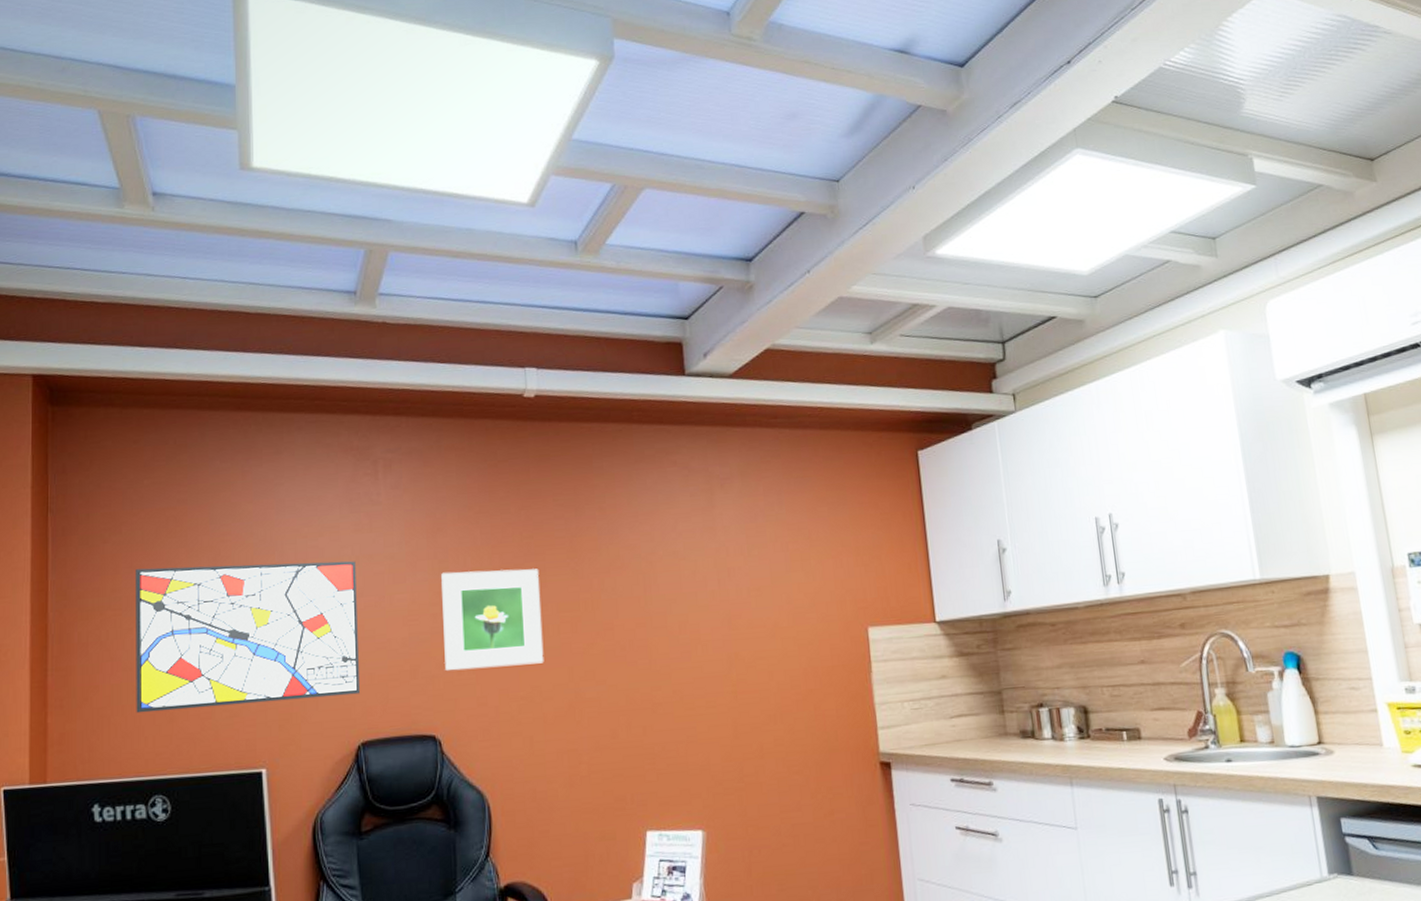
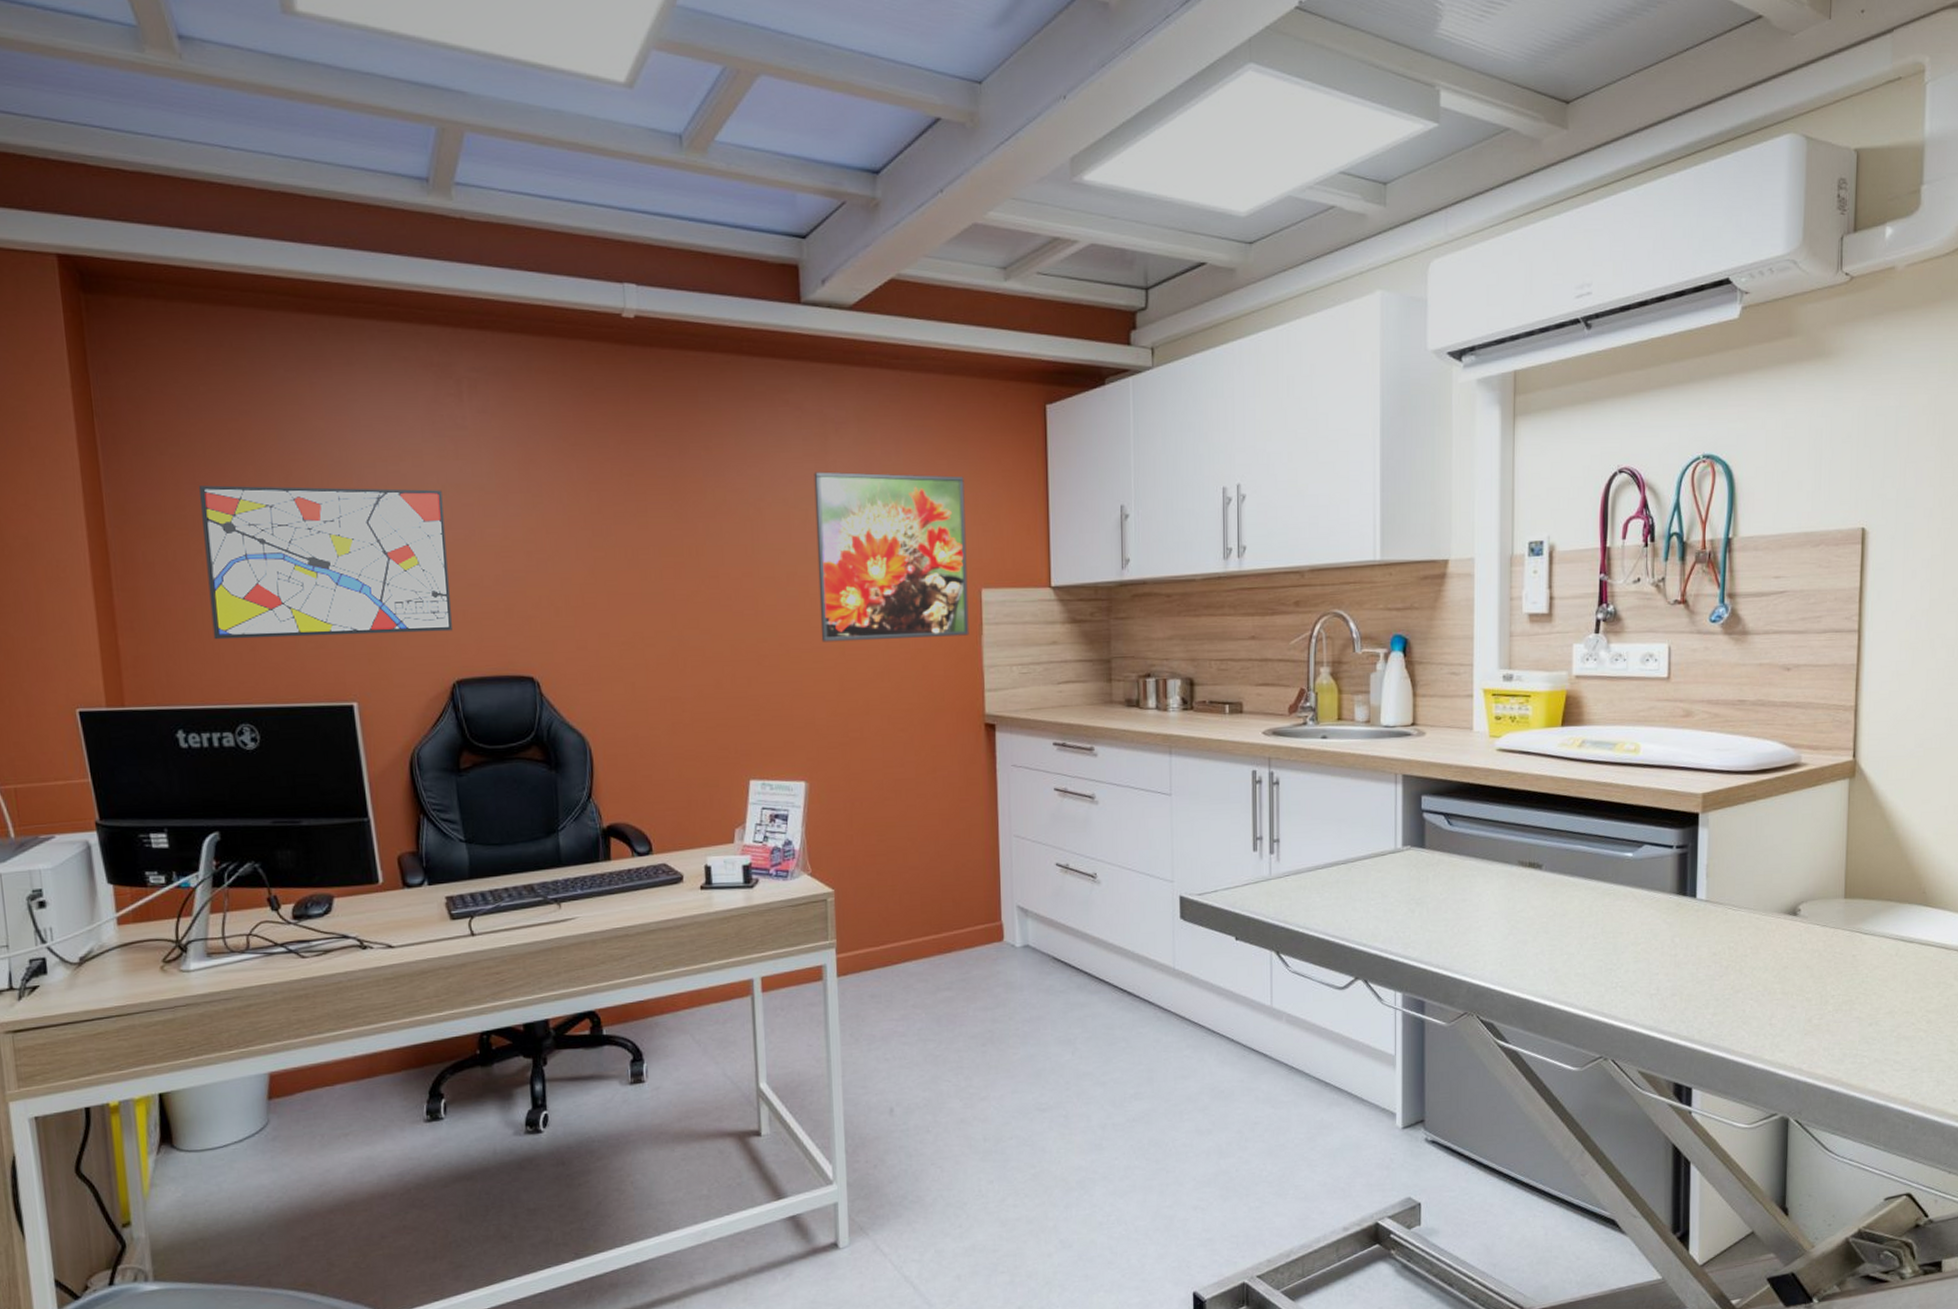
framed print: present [441,568,544,671] -> none [535,507,646,612]
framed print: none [701,521,859,688] -> present [814,471,969,642]

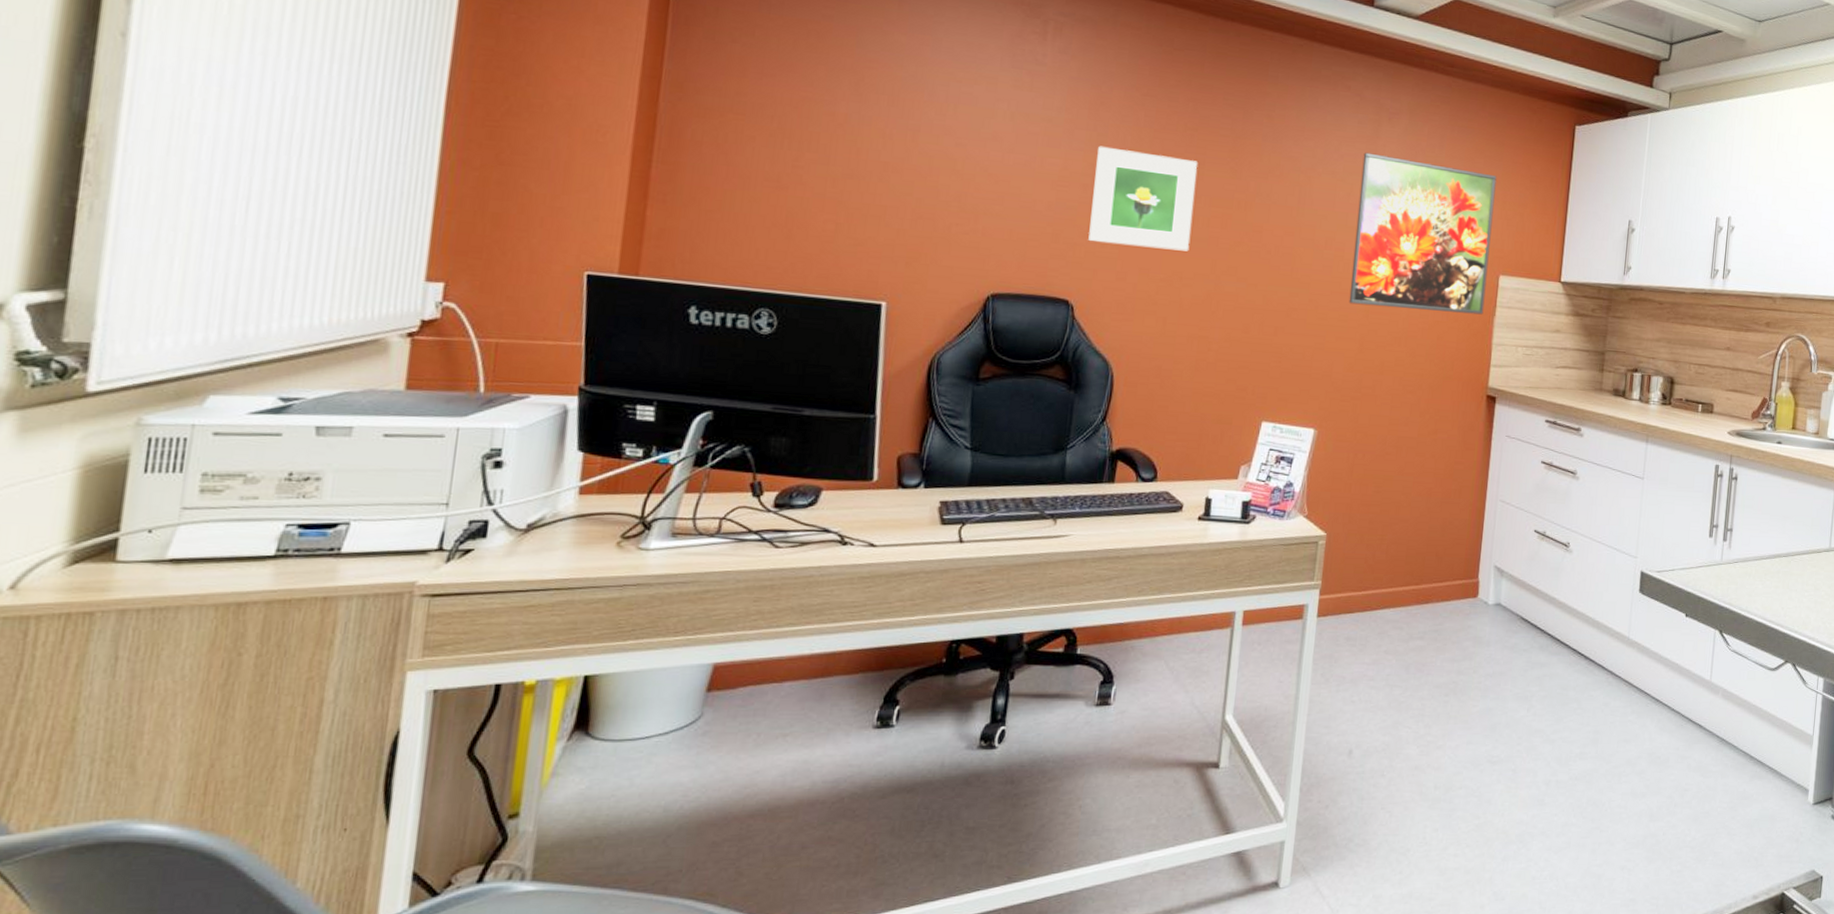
wall art: present [199,485,452,640] -> none [749,77,1010,247]
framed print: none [535,507,646,612] -> present [1088,146,1199,252]

